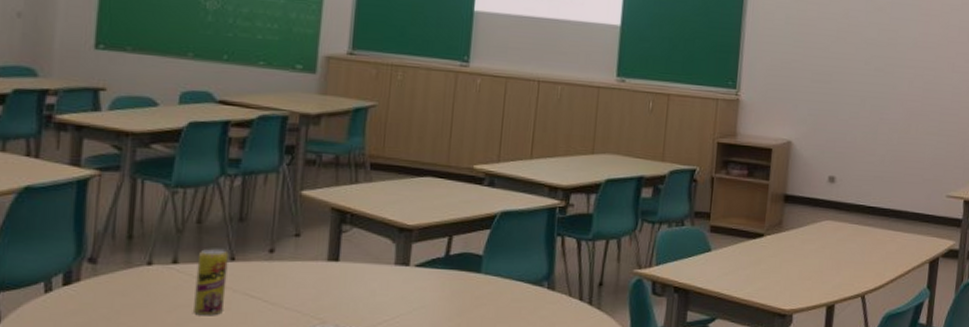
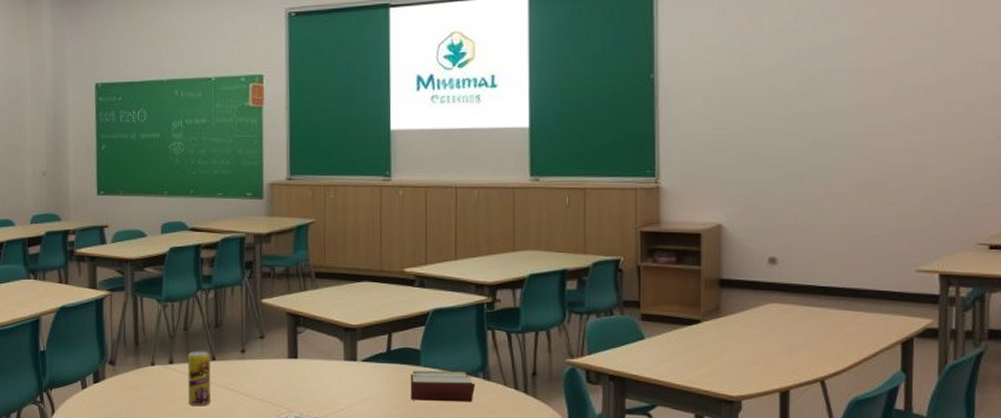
book: none [466,277,539,314] -> present [410,370,476,402]

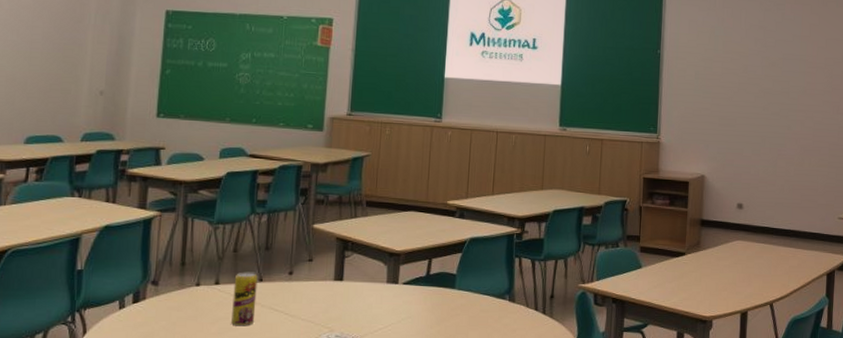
book: present [410,370,476,402] -> none [444,293,502,322]

